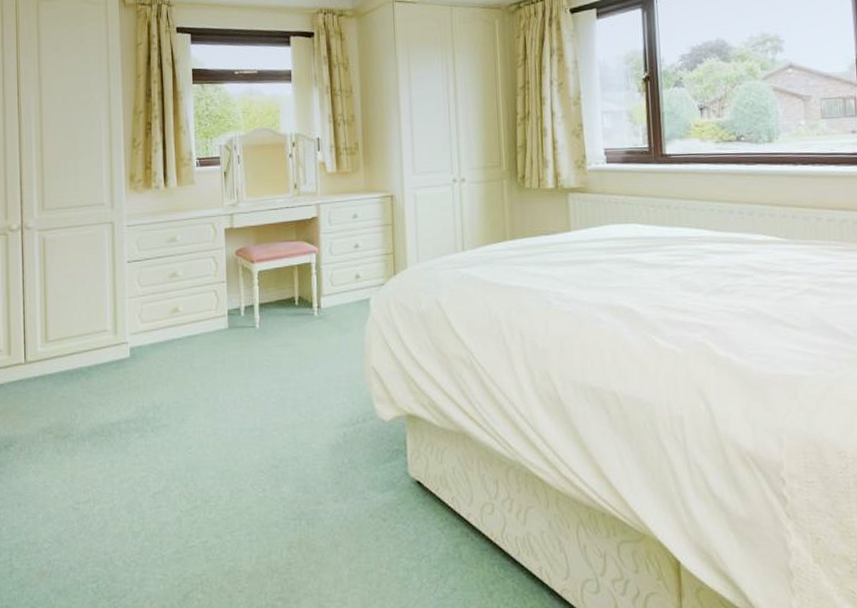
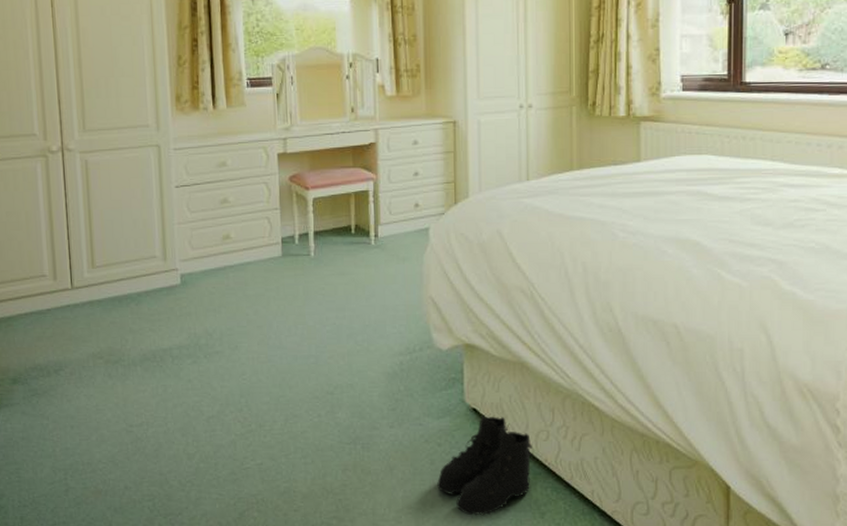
boots: none [383,487,479,596] -> present [437,415,533,516]

